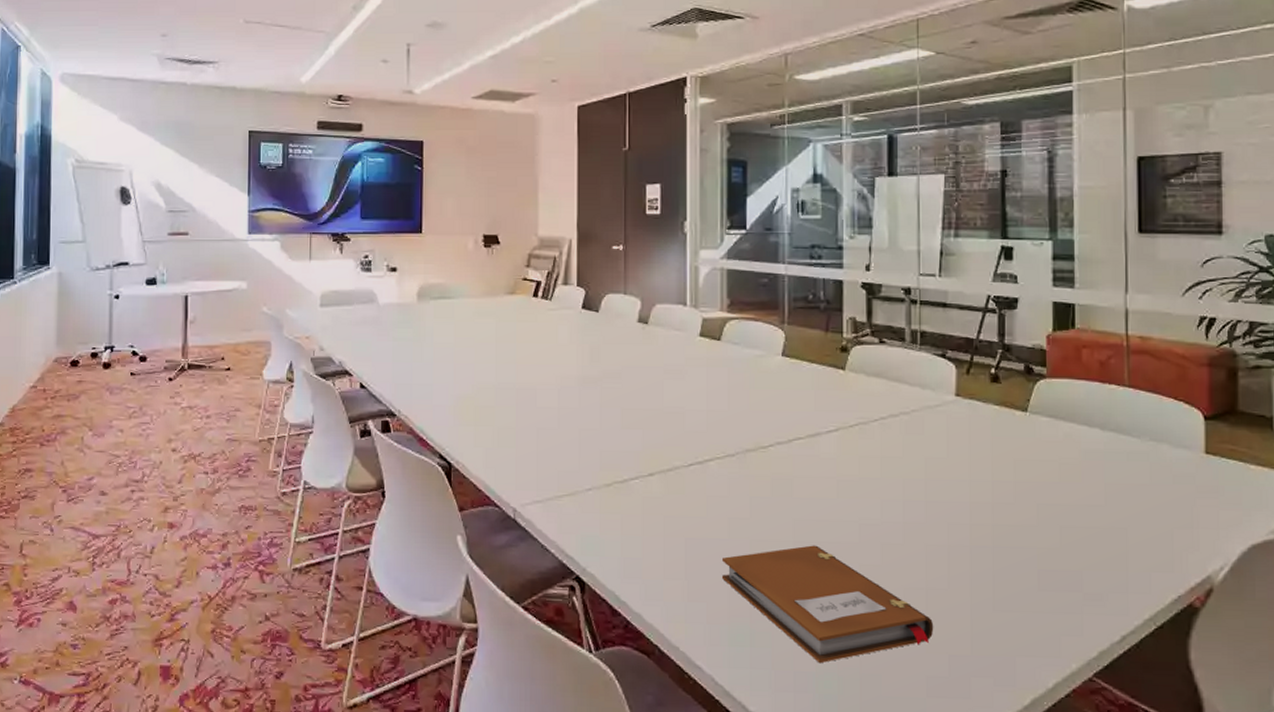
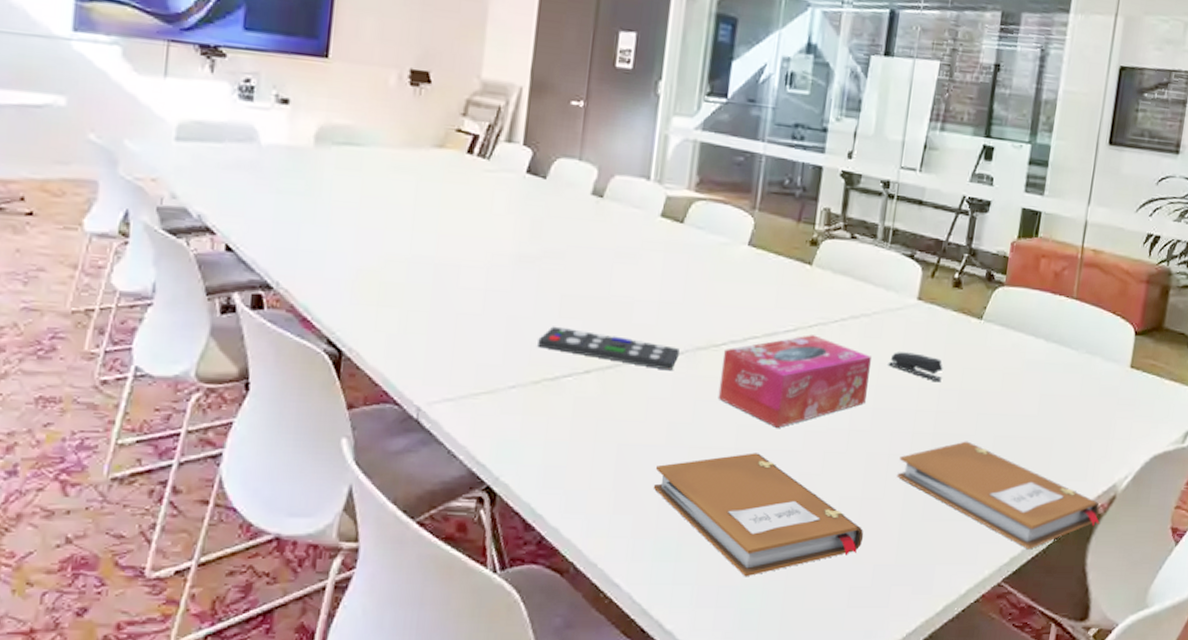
remote control: none [606,436,731,472] -> present [537,326,680,371]
tissue box: none [771,434,916,521] -> present [718,335,871,428]
stapler: none [934,446,993,473] -> present [888,352,943,381]
notebook: none [960,532,1198,644] -> present [897,441,1100,550]

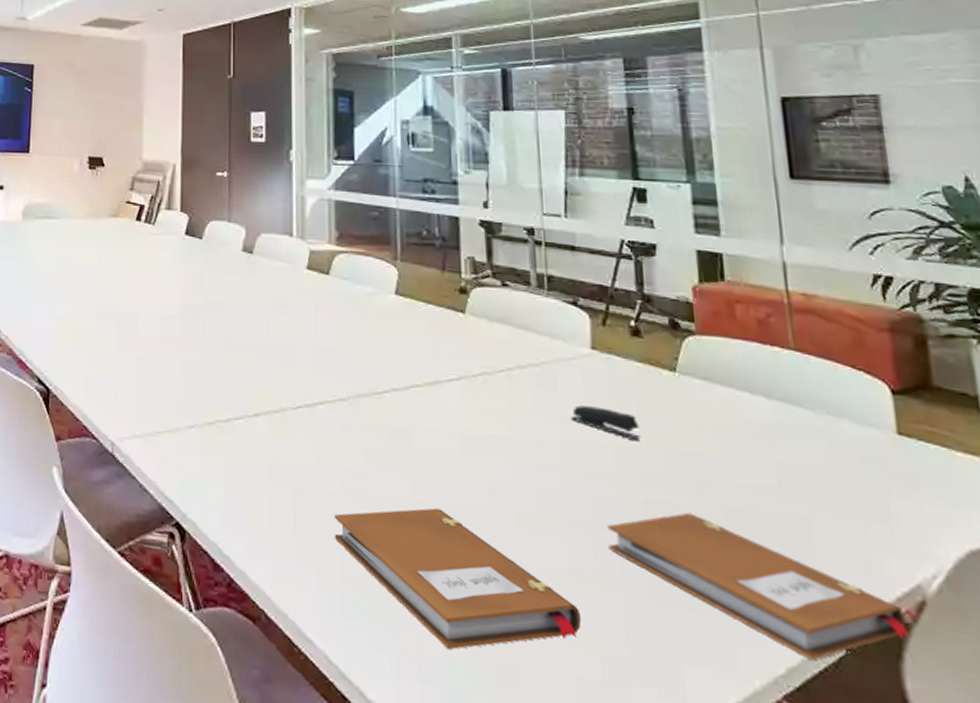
remote control: present [537,326,680,371] -> none [209,370,342,417]
tissue box: present [718,335,871,428] -> none [386,384,553,483]

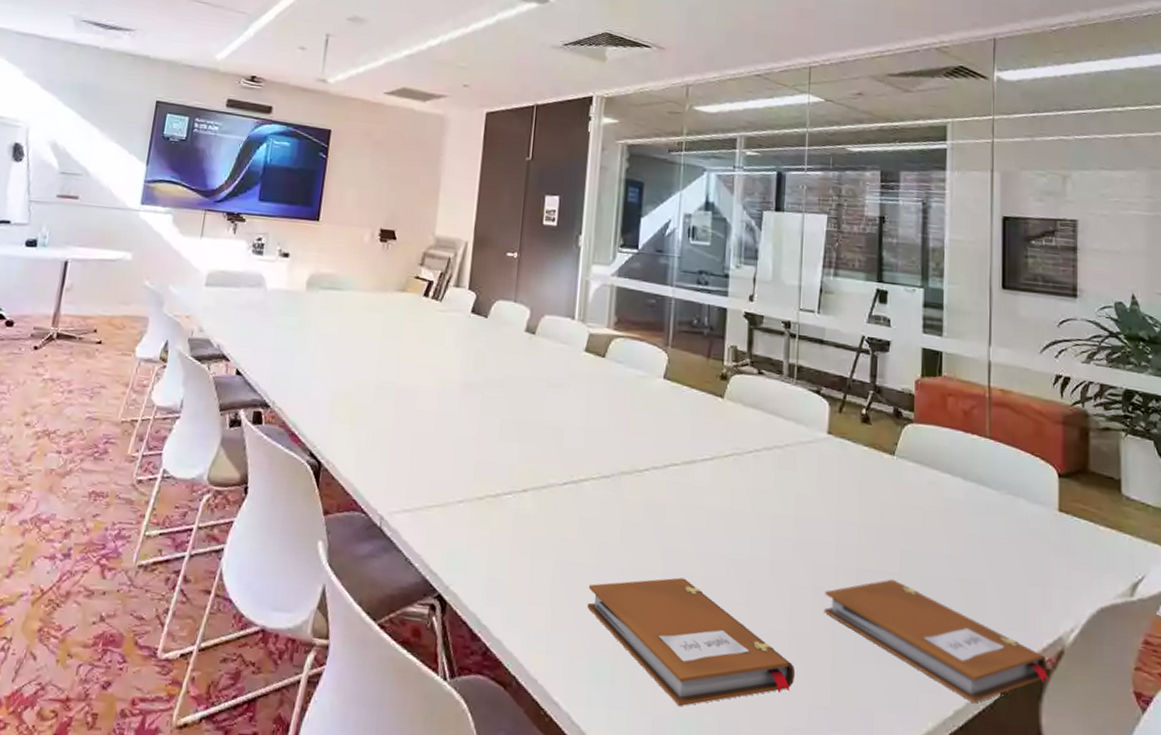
stapler: present [571,405,640,440] -> none [804,484,860,516]

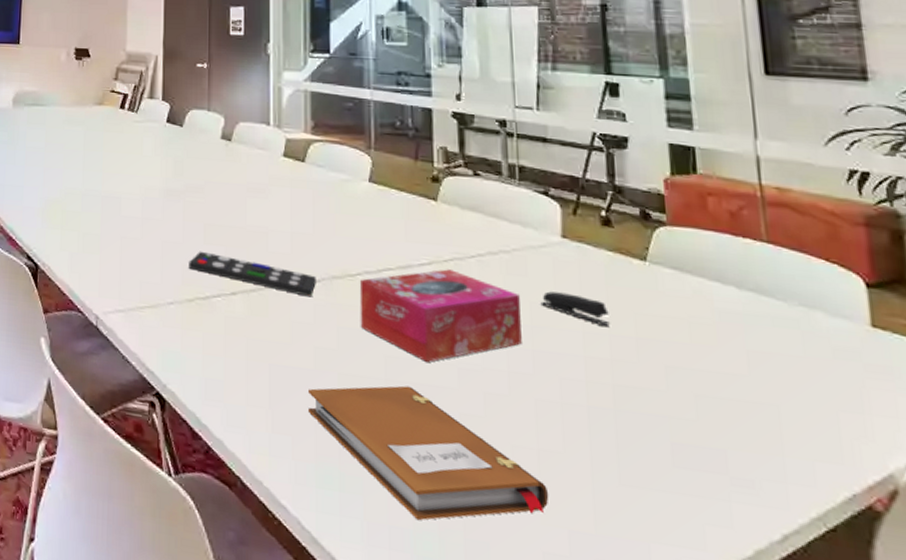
remote control: none [481,447,606,493] -> present [189,251,316,297]
tissue box: none [643,464,787,554] -> present [359,269,522,362]
stapler: none [804,484,860,516] -> present [540,291,610,326]
notebook: present [824,579,1049,704] -> none [575,397,882,544]

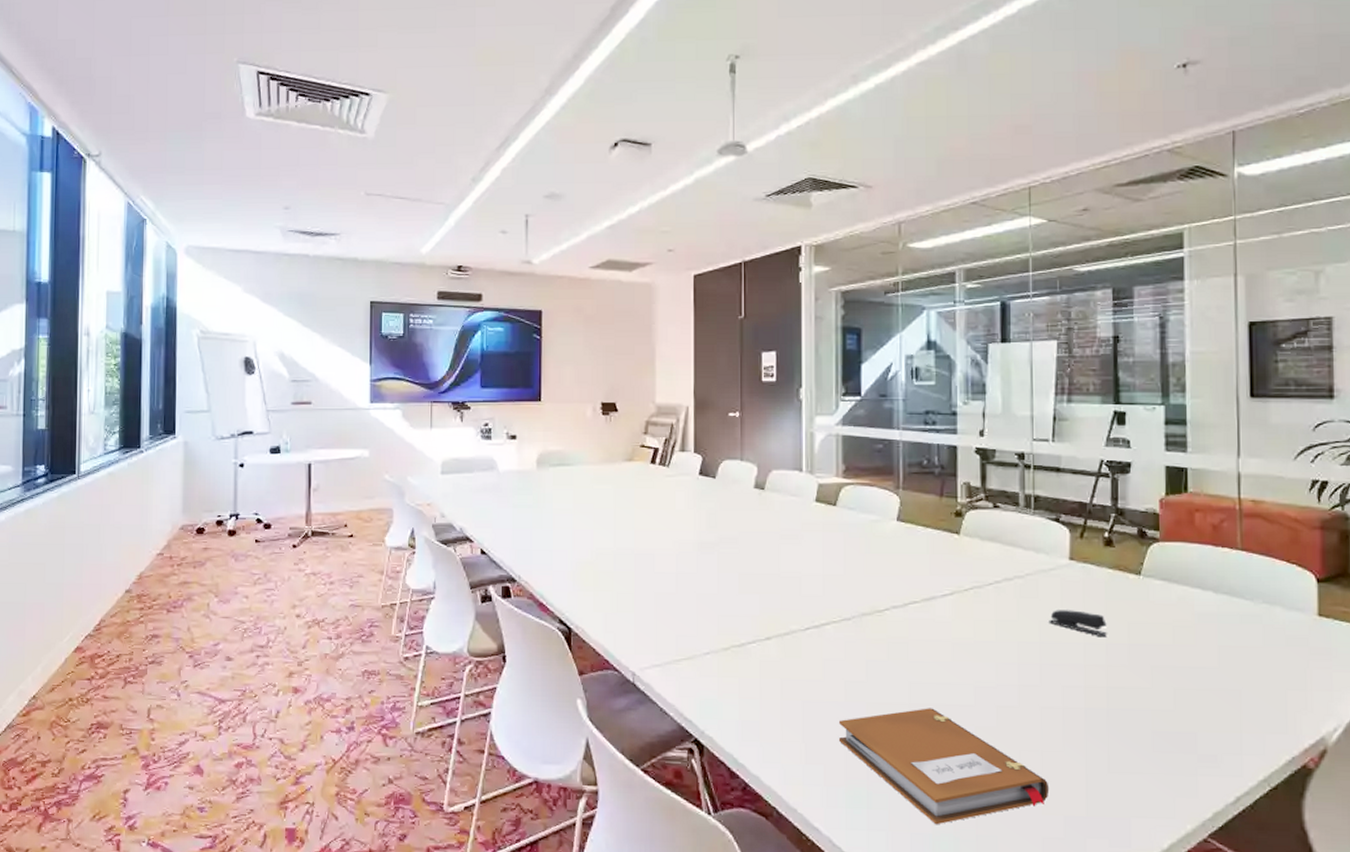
remote control: present [189,251,316,297] -> none [724,600,847,635]
tissue box: present [359,269,522,362] -> none [887,598,1031,684]

